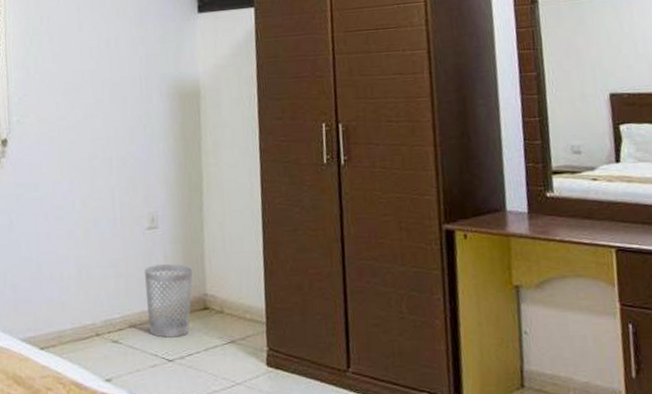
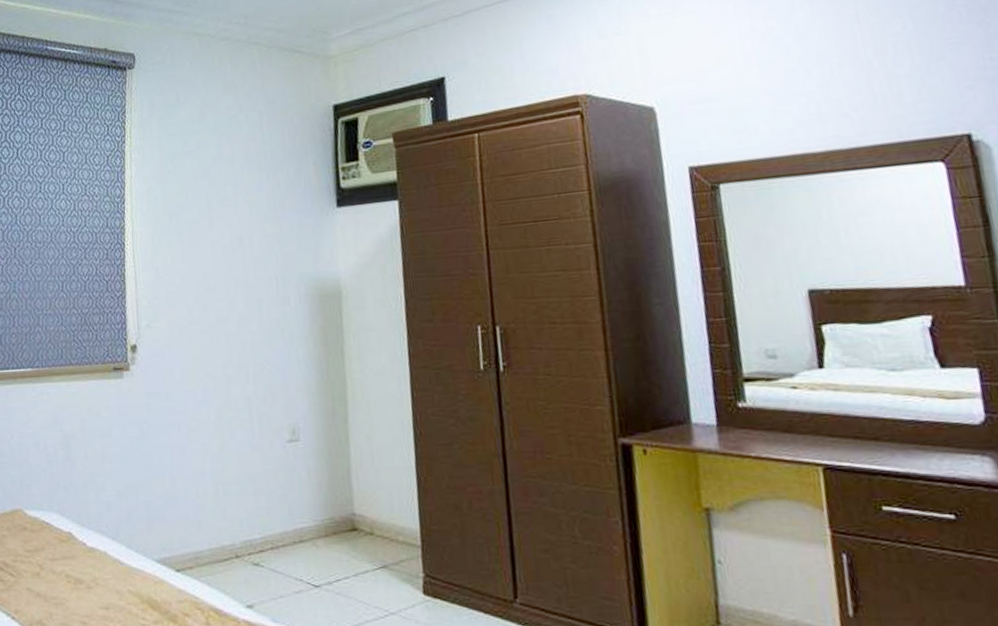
wastebasket: present [144,264,193,338] -> none [286,480,339,561]

